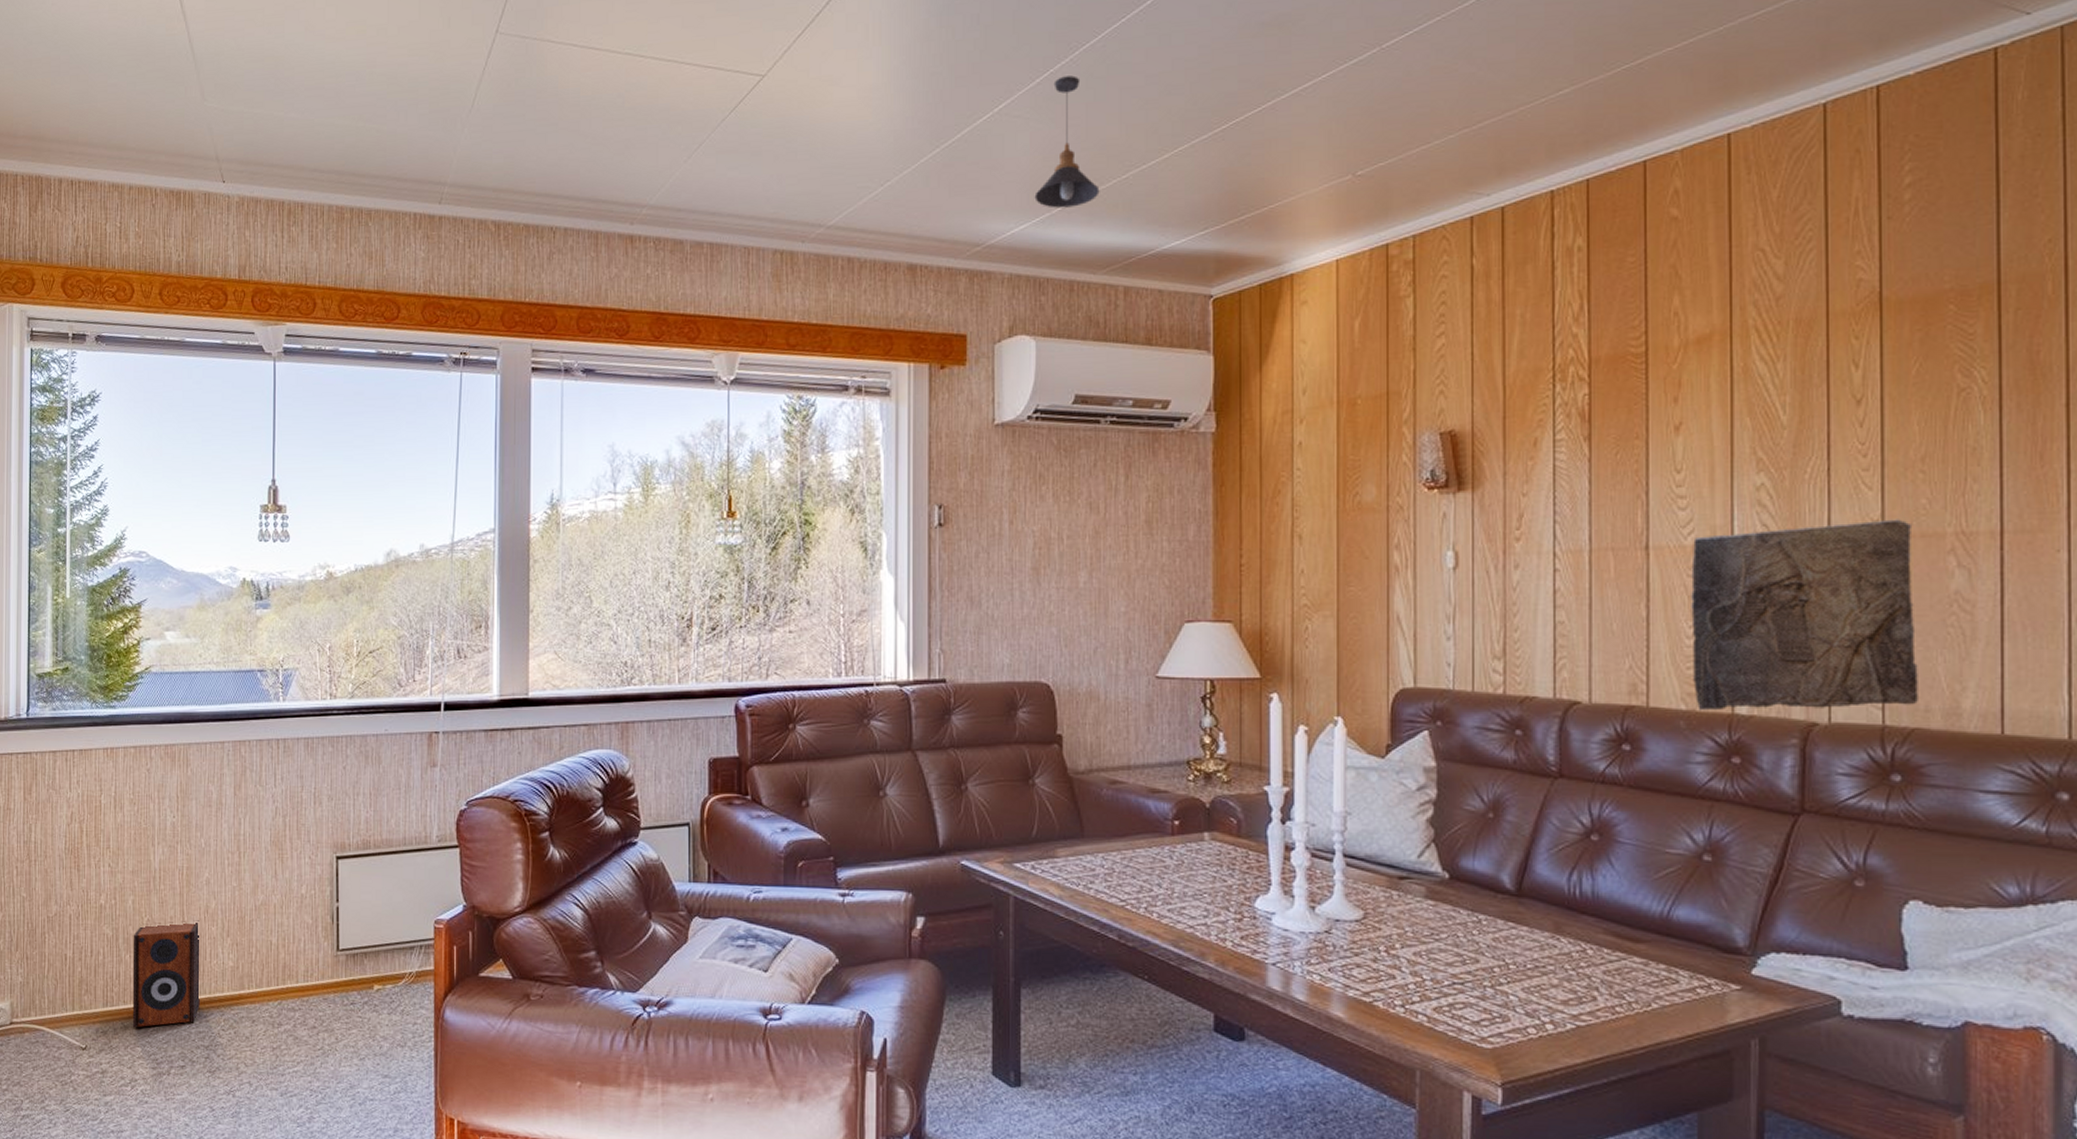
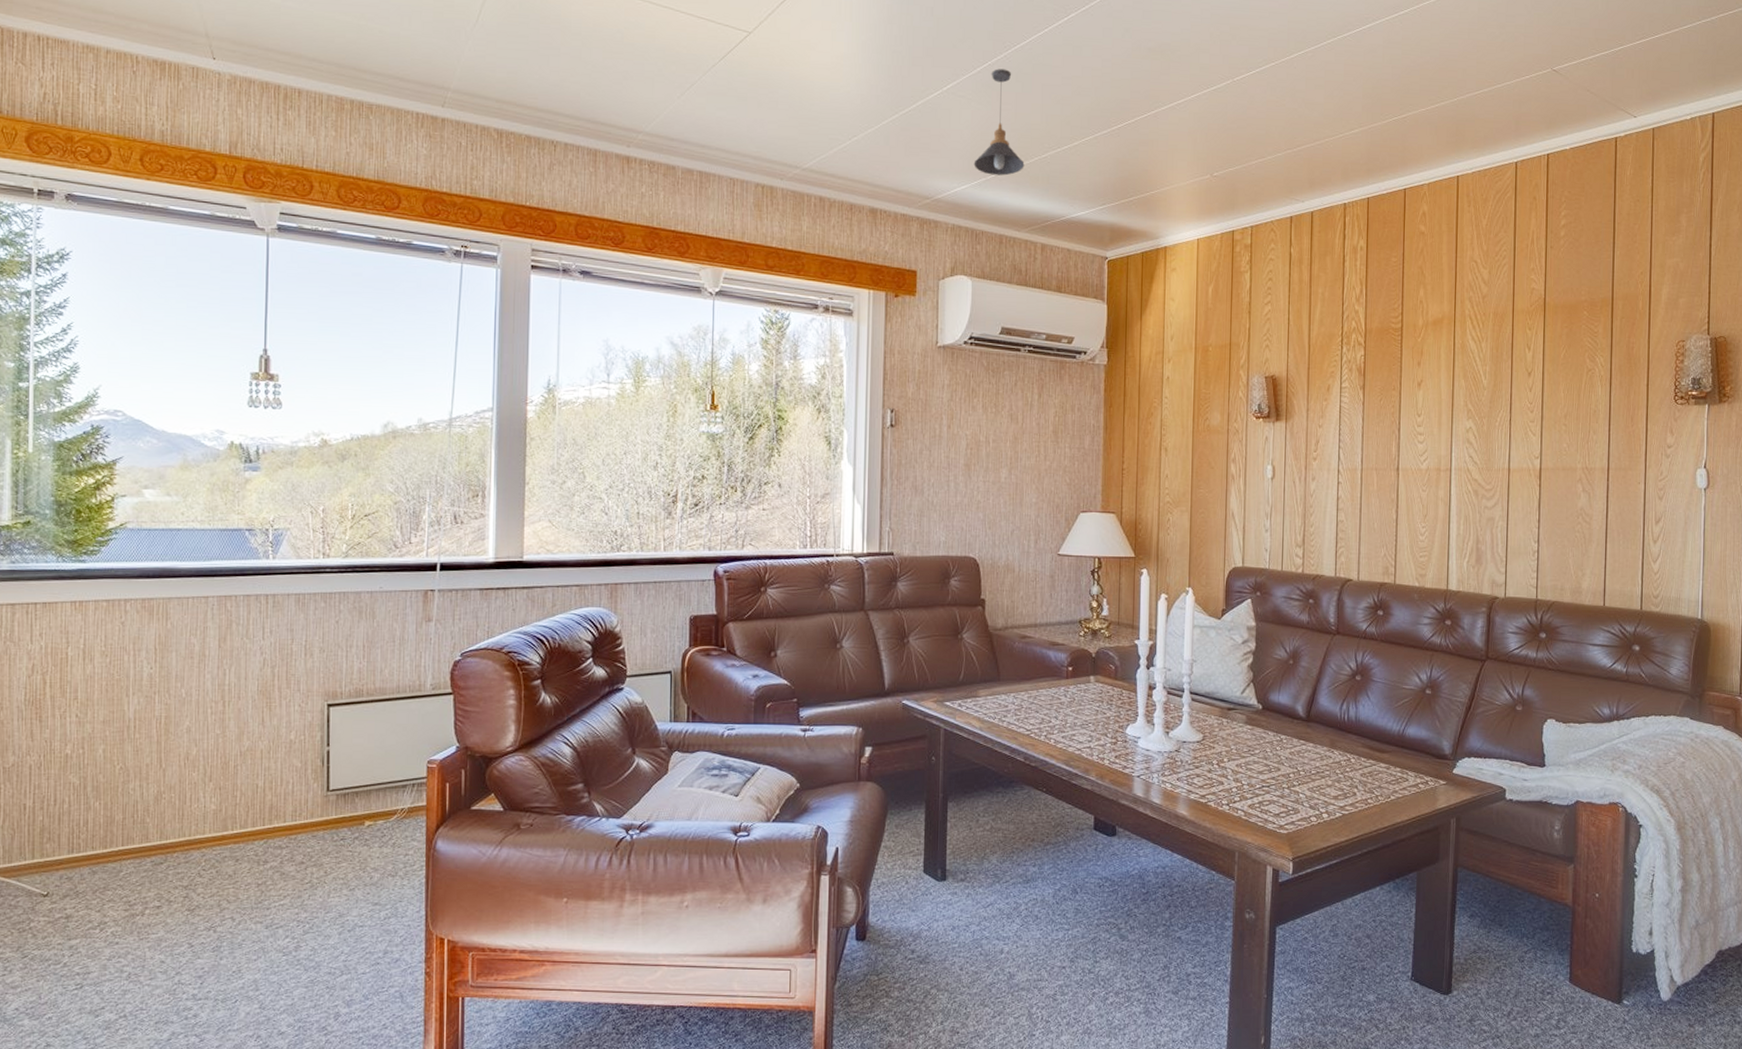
speaker: present [132,920,200,1028] -> none [102,767,179,873]
stone relief: present [1691,519,1918,711] -> none [1424,456,1558,587]

